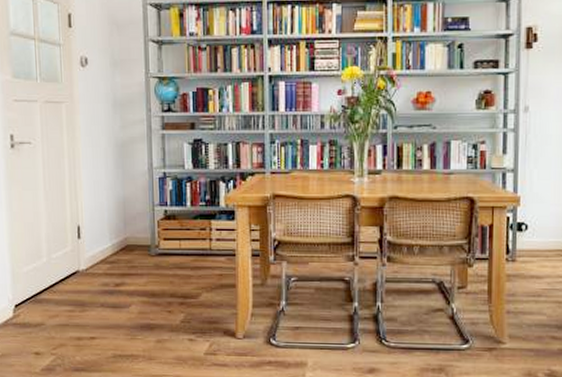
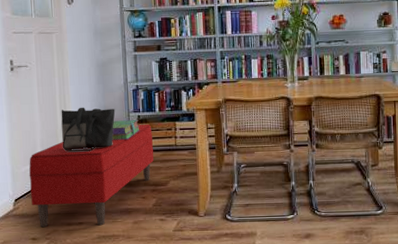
bench: none [32,222,183,343] -> present [29,125,154,228]
tote bag: none [71,196,137,252] -> present [61,107,115,152]
stack of books: none [132,215,167,239] -> present [112,120,140,140]

